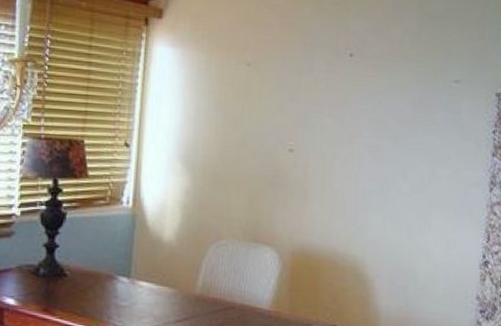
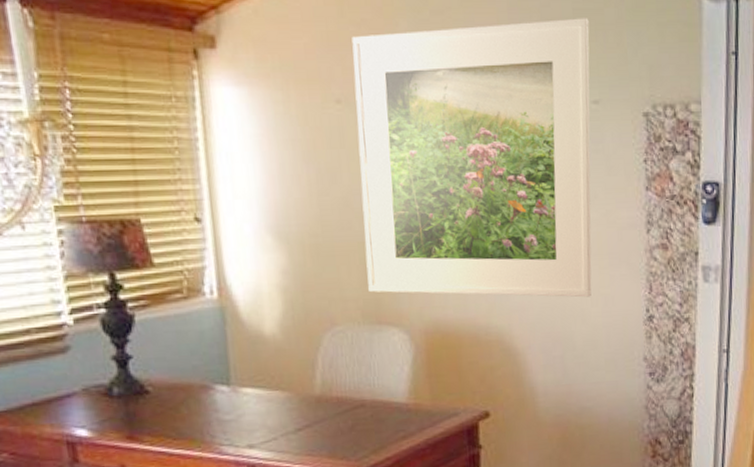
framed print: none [251,15,458,240] -> present [352,18,592,298]

